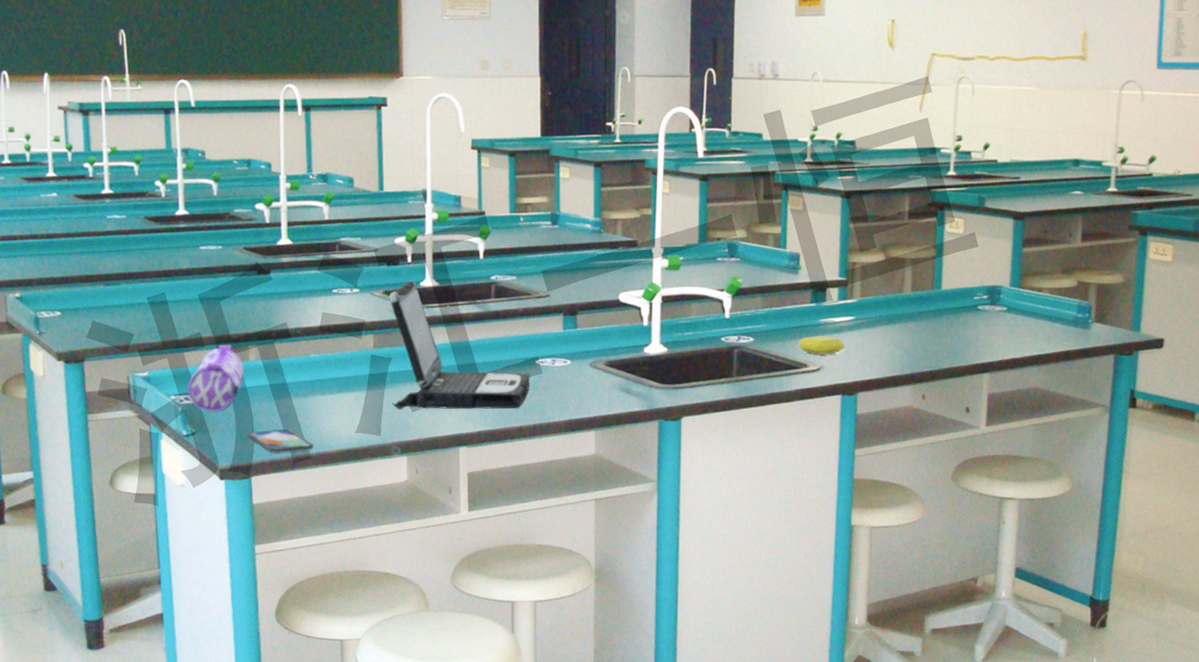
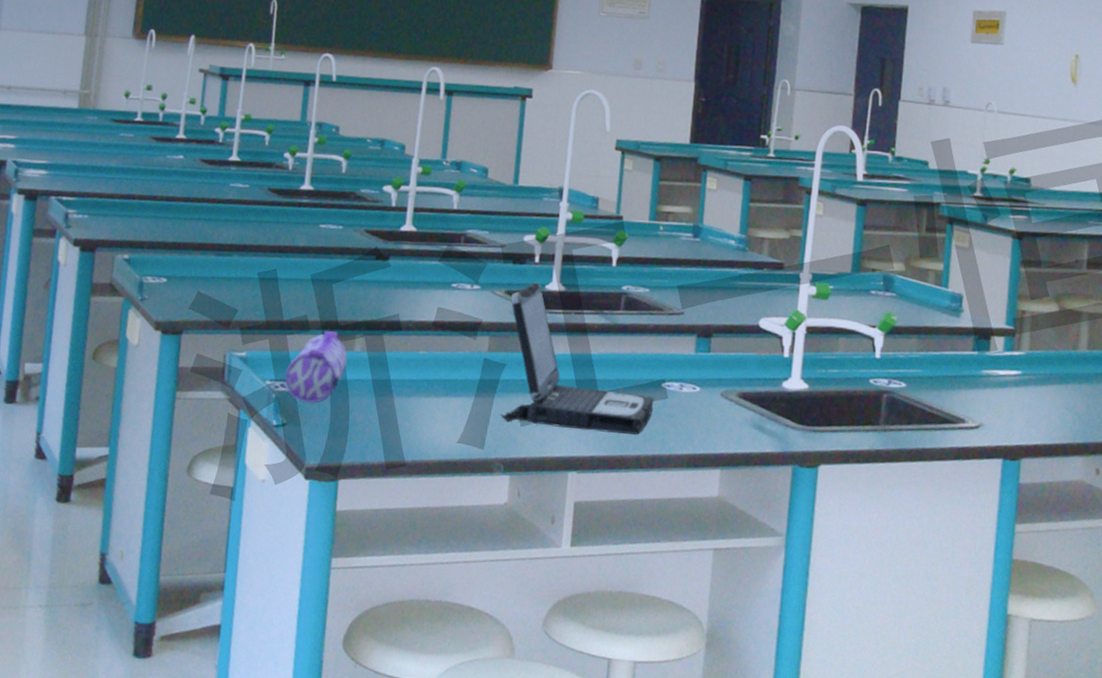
smartphone: present [248,429,313,453] -> none [342,429,410,457]
soap bar: present [798,336,844,355] -> none [956,388,1008,411]

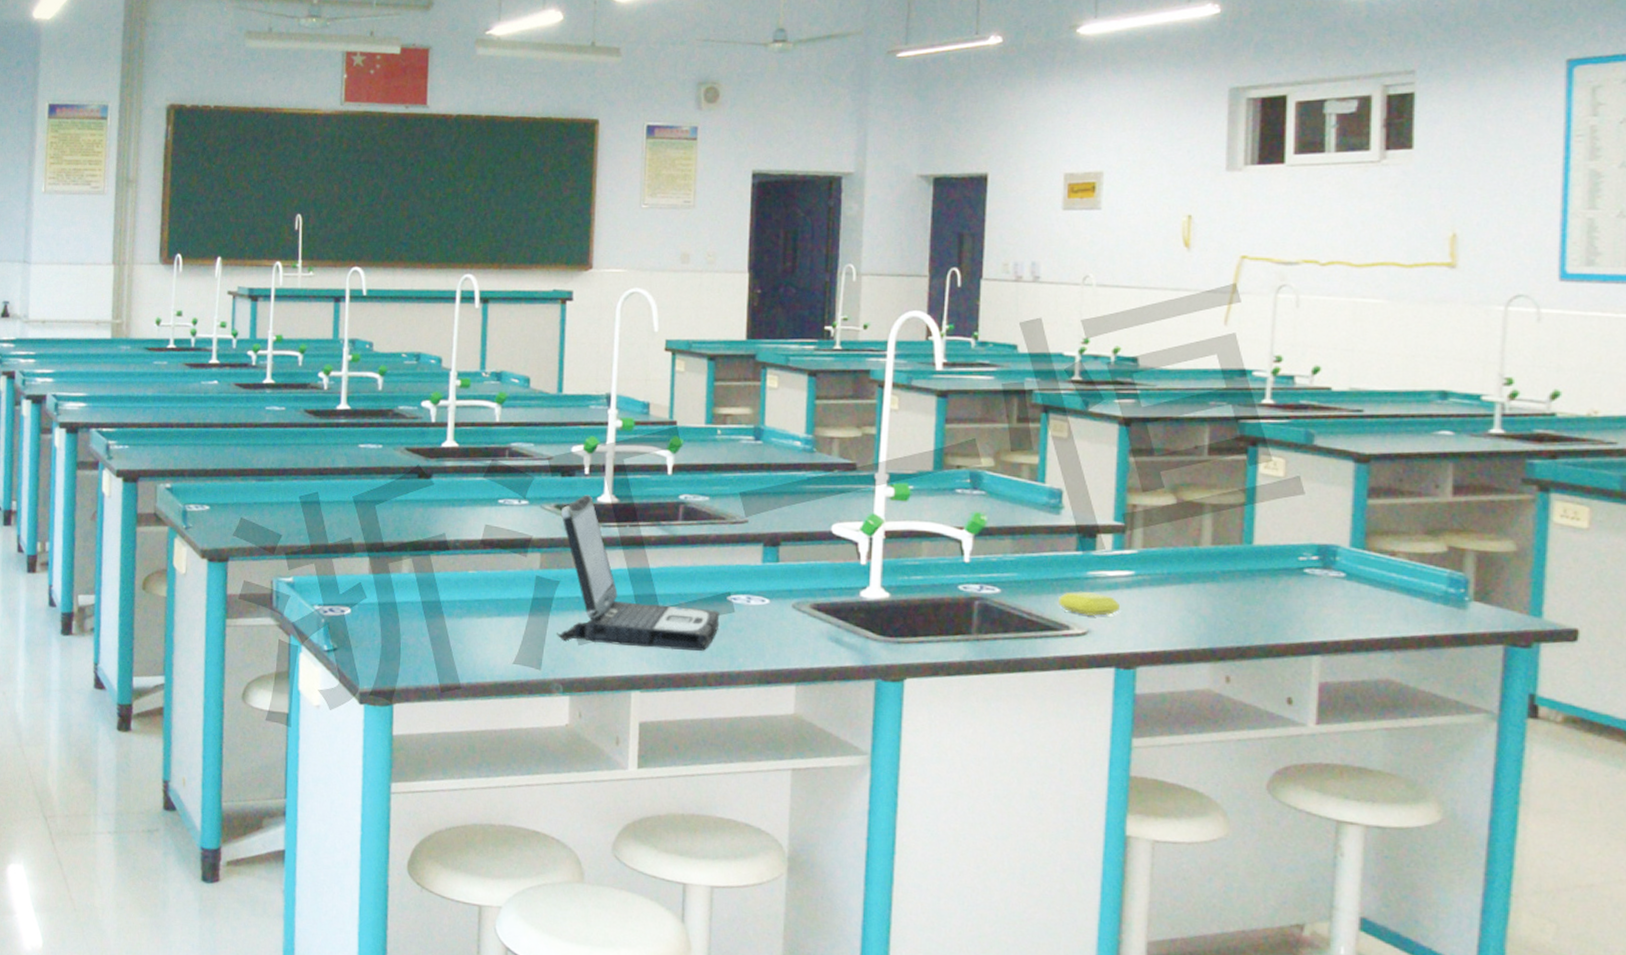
pencil case: present [285,331,347,404] -> none [333,552,395,628]
soap bar: none [956,388,1008,411] -> present [1059,592,1120,616]

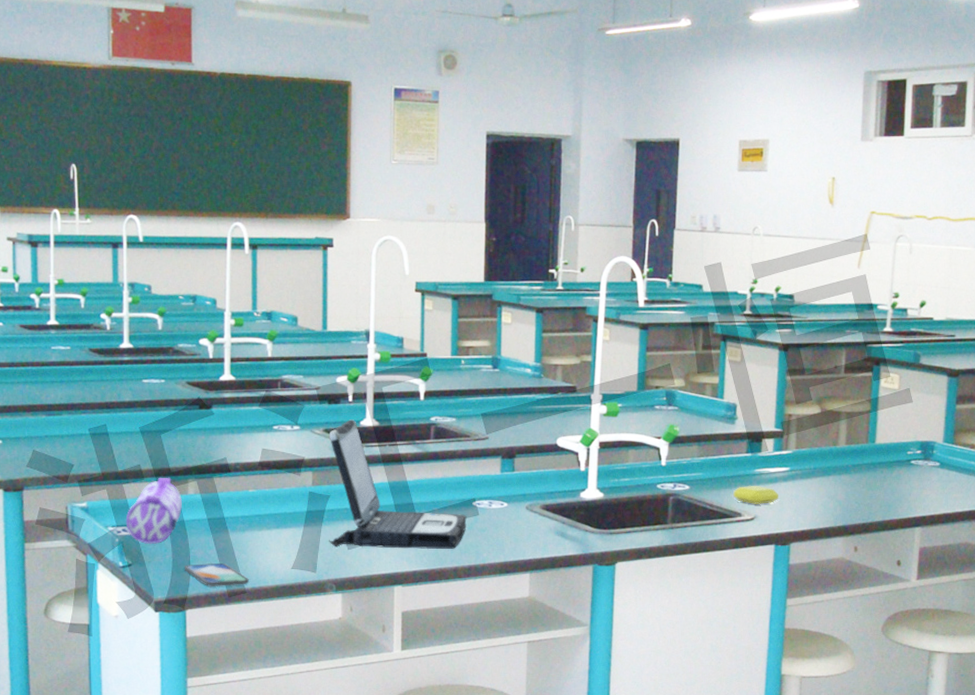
pencil case: none [333,552,395,628] -> present [125,477,182,545]
smartphone: none [394,652,465,680] -> present [185,564,249,586]

